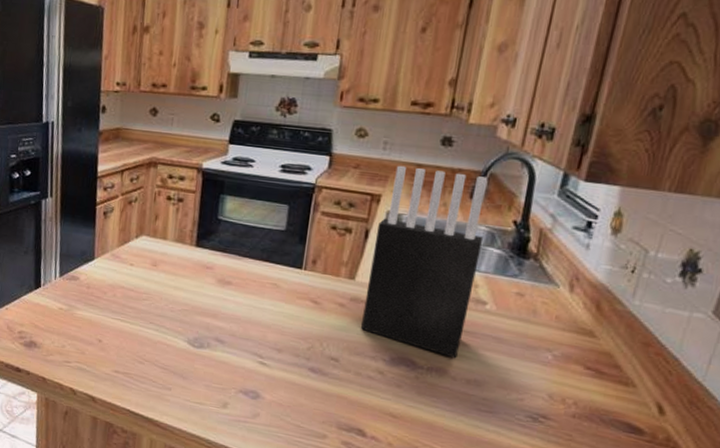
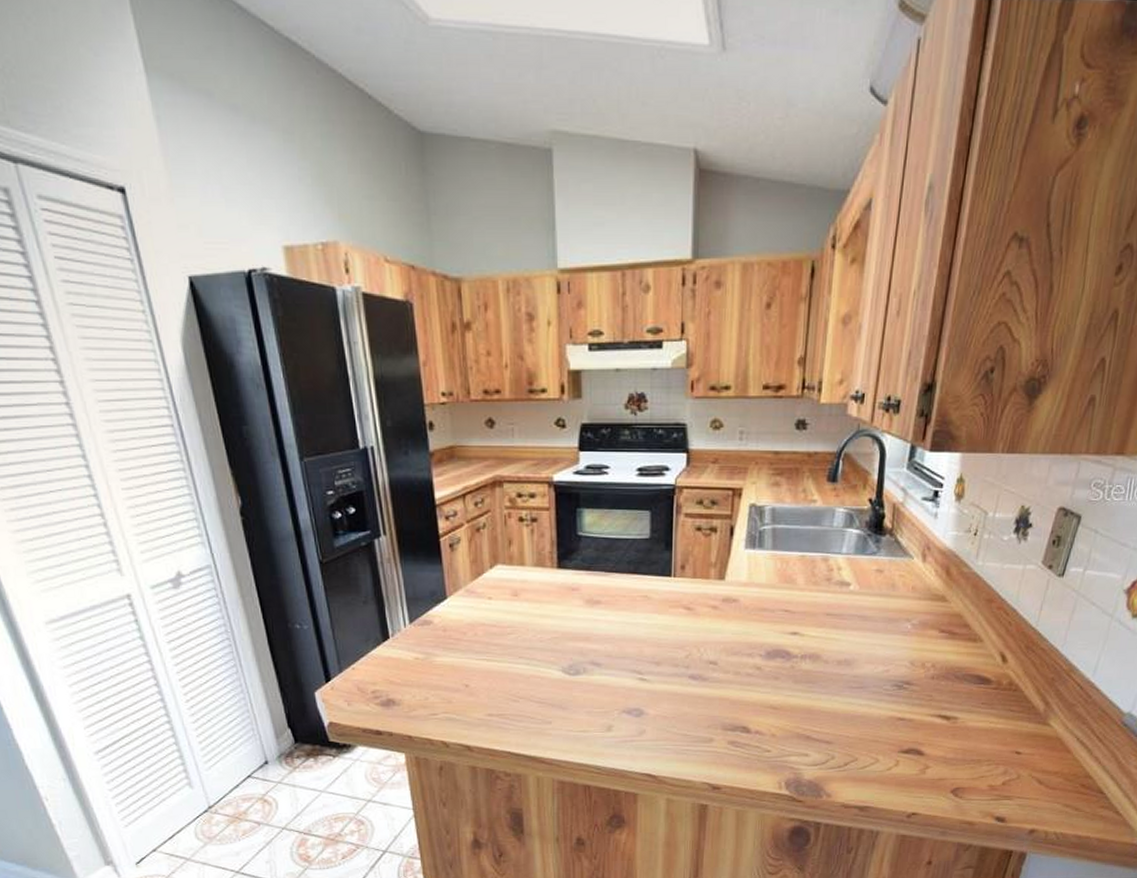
knife block: present [361,165,488,359] -> none [736,455,843,643]

